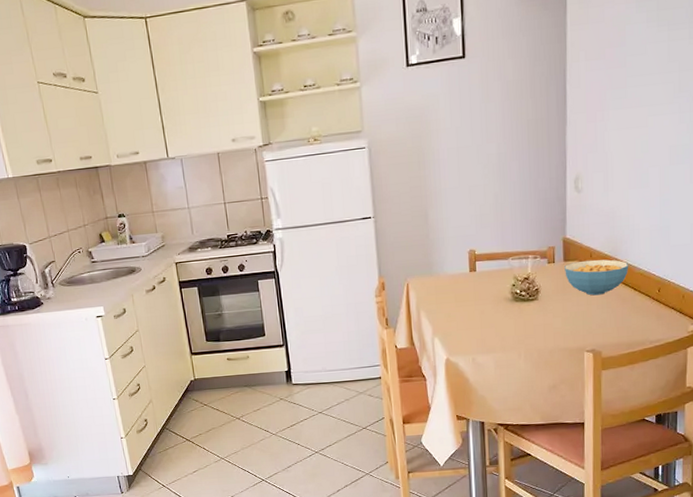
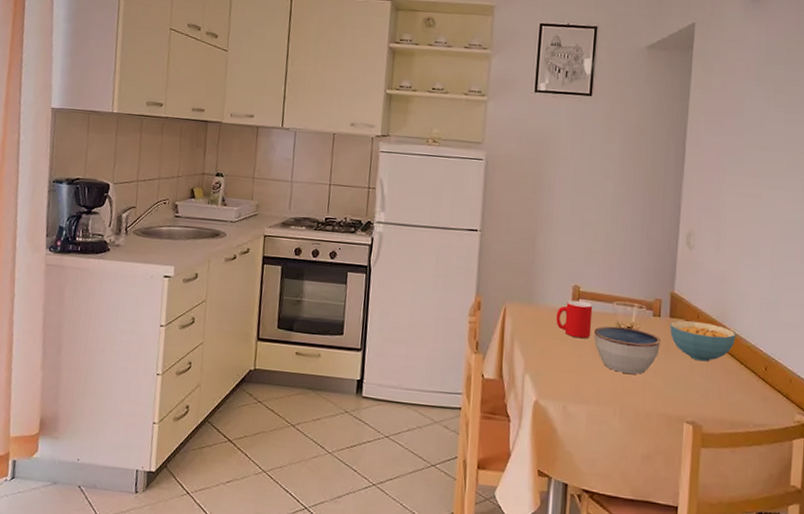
cup: none [456,262,491,298] -> present [556,300,593,339]
bowl: none [493,278,557,320] -> present [594,326,660,374]

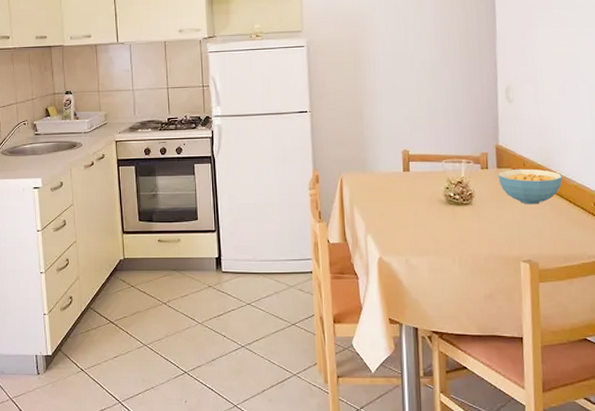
cup: present [556,300,593,339] -> none [390,163,424,198]
bowl: present [594,326,660,374] -> none [427,182,491,223]

